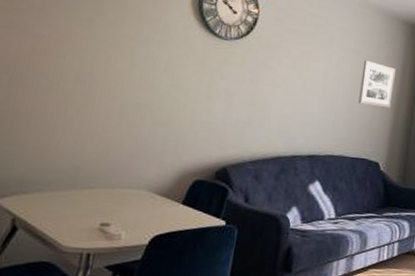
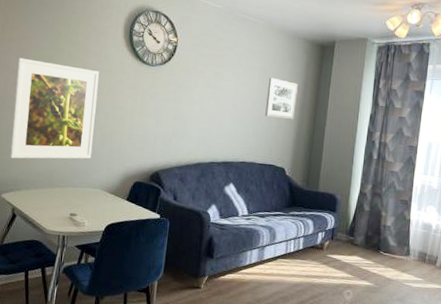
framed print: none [15,18,156,152] -> present [9,57,99,159]

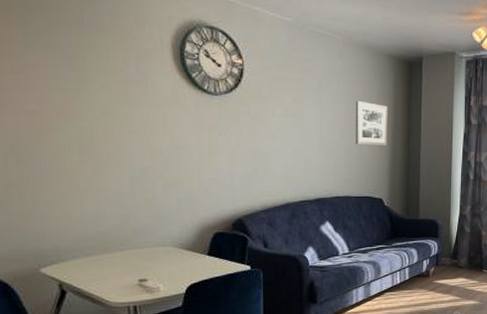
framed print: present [9,57,99,159] -> none [29,93,155,224]

